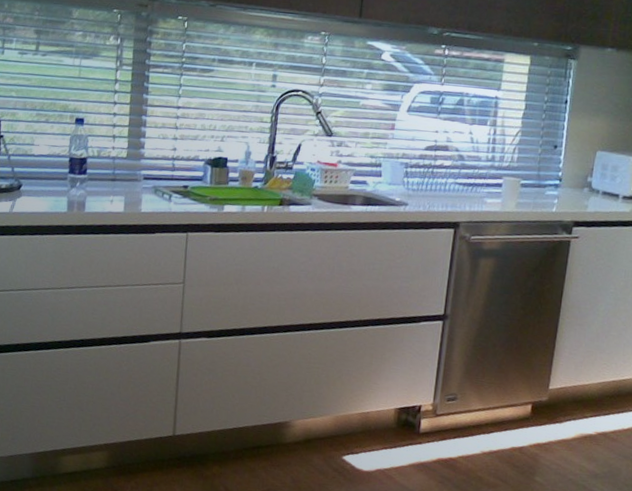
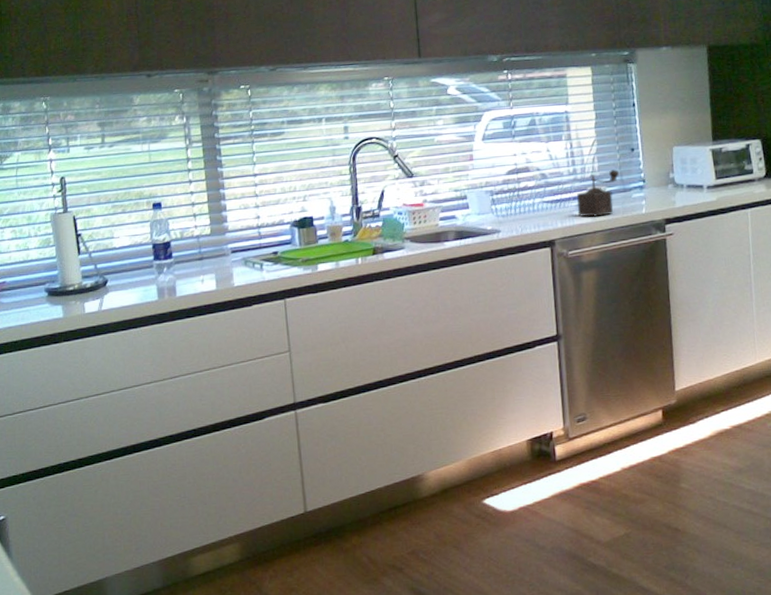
pepper mill: none [487,162,537,208] -> present [577,168,619,217]

